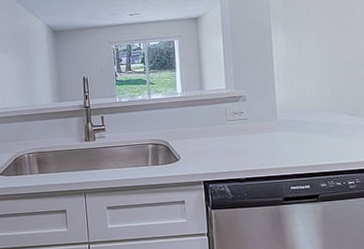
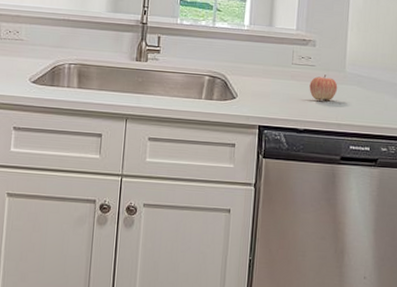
apple: none [245,125,272,150] -> present [309,75,338,101]

